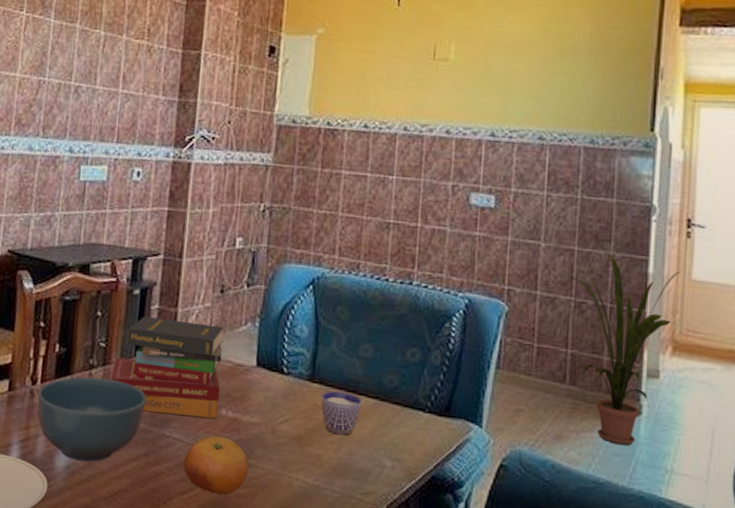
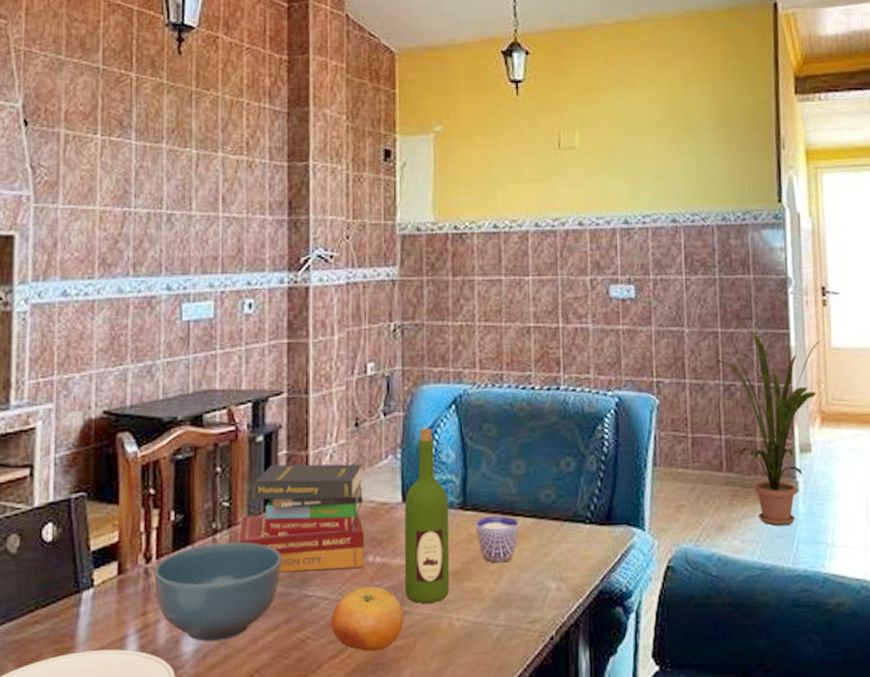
wine bottle: none [251,303,299,461] -> present [404,428,450,604]

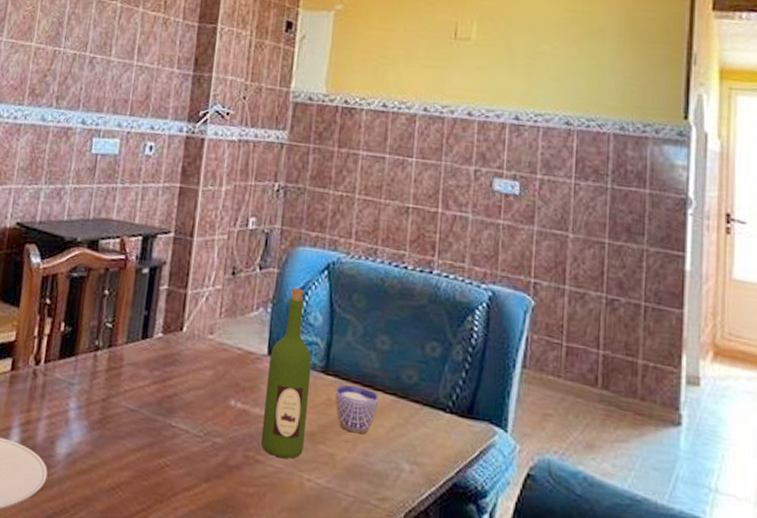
bowl: present [154,541,283,641] -> none [40,358,153,451]
books: present [237,463,365,573] -> none [114,297,235,409]
fruit: present [330,586,405,652] -> none [189,428,258,494]
house plant: present [717,332,820,526] -> none [601,248,720,459]

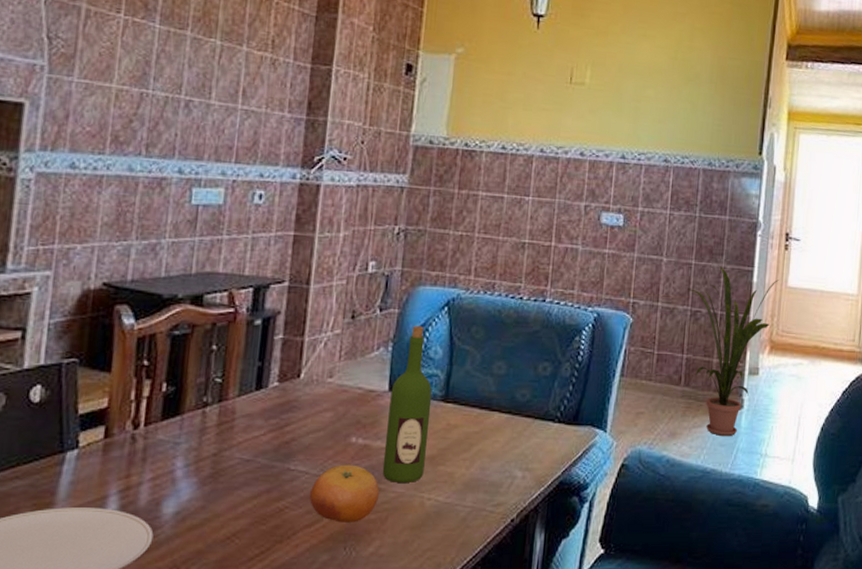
fruit: none [189,428,258,494] -> present [309,464,380,523]
cup: present [335,385,378,434] -> none [454,409,495,452]
house plant: none [601,248,720,459] -> present [687,266,779,436]

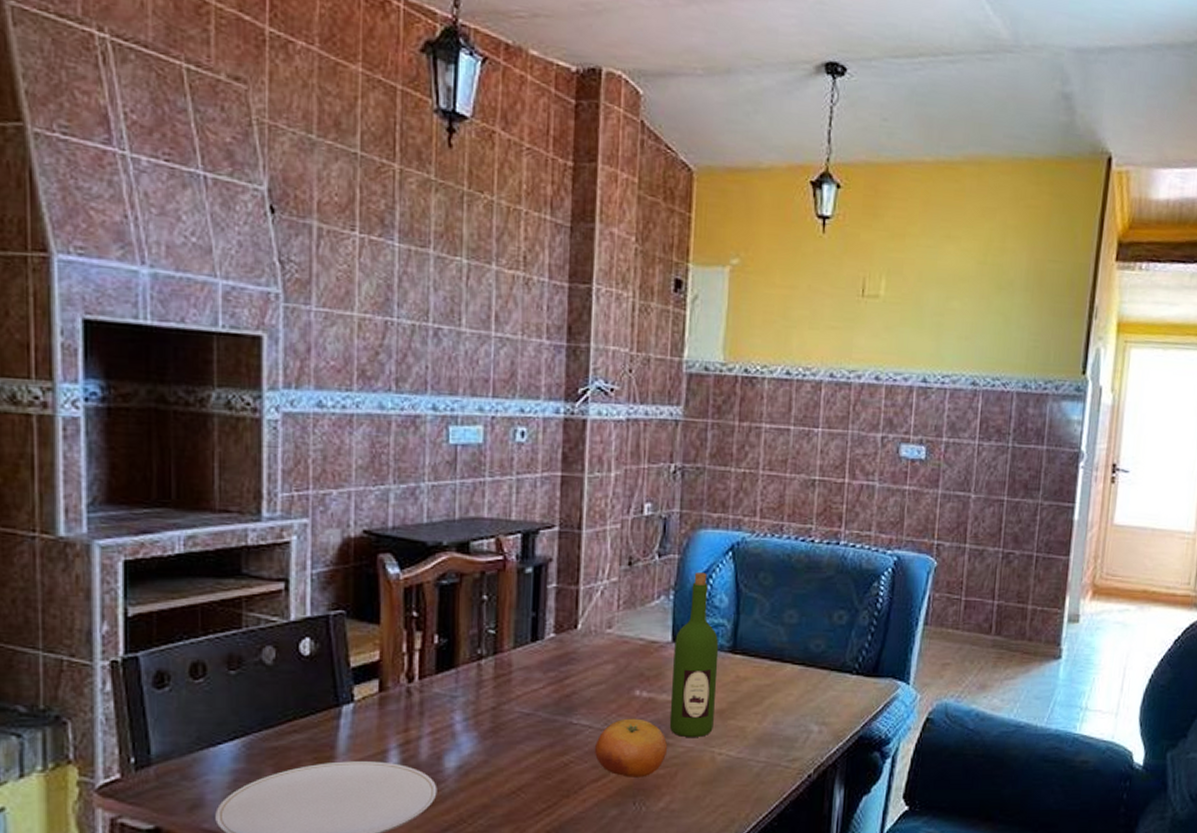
house plant: present [687,266,779,436] -> none [999,503,1104,688]

